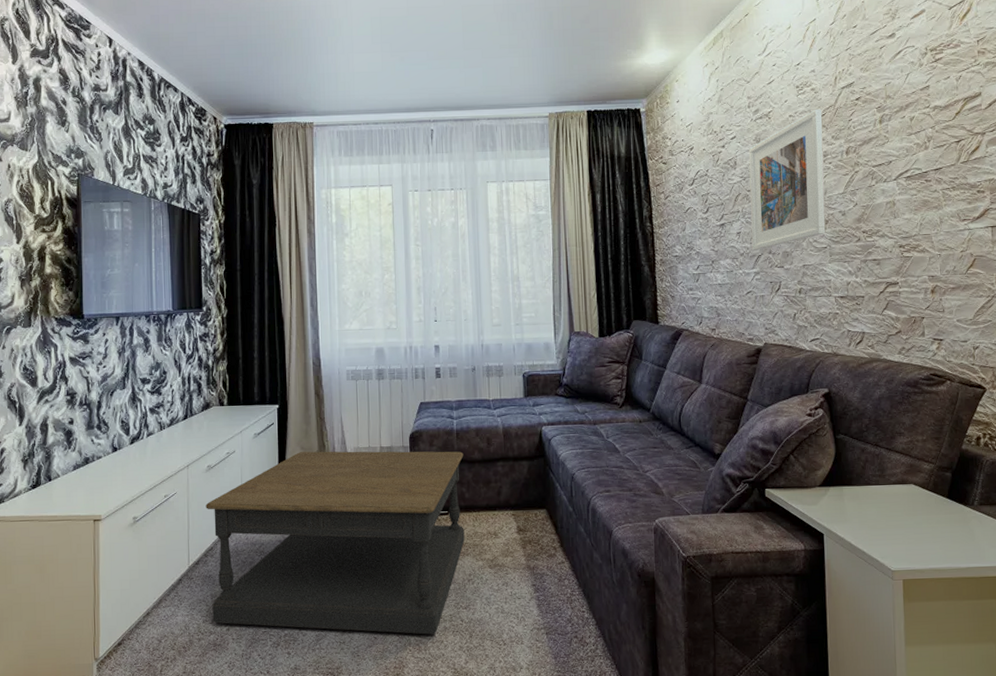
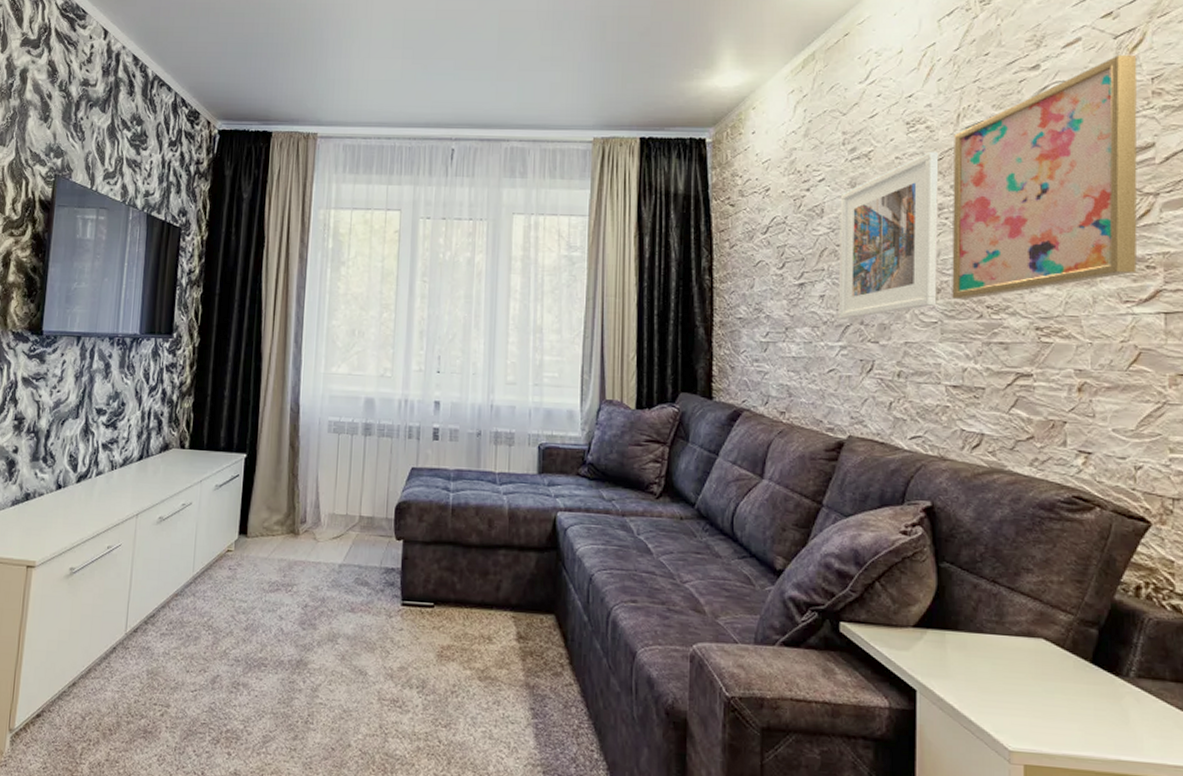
coffee table: present [205,451,465,635] -> none [145,512,459,754]
wall art: none [833,22,971,228] -> present [952,54,1137,300]

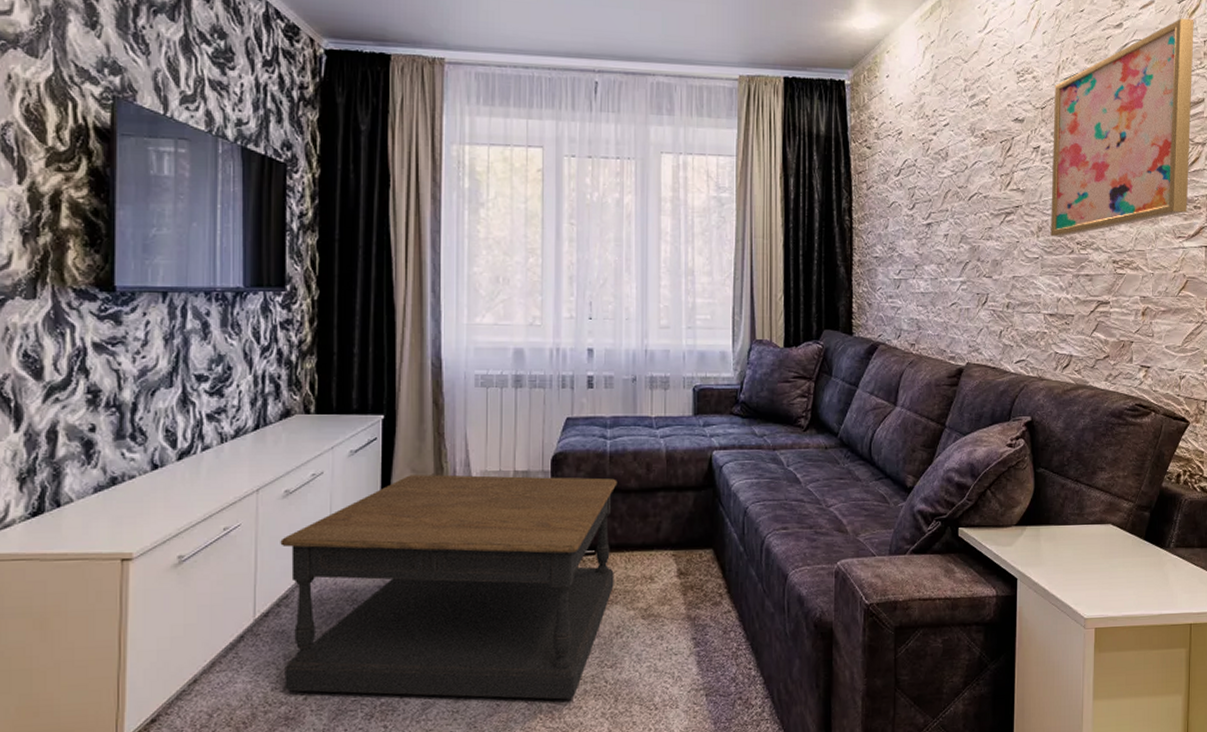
coffee table: none [145,512,459,754] -> present [280,474,618,700]
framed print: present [838,151,939,319] -> none [959,100,1043,257]

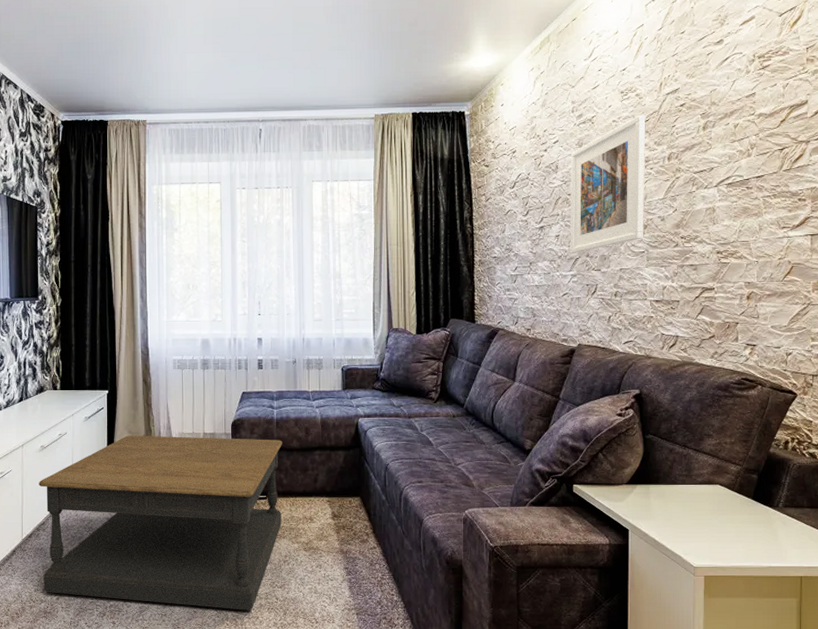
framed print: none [959,100,1043,257] -> present [570,114,646,253]
wall art: present [1050,18,1194,237] -> none [655,29,796,233]

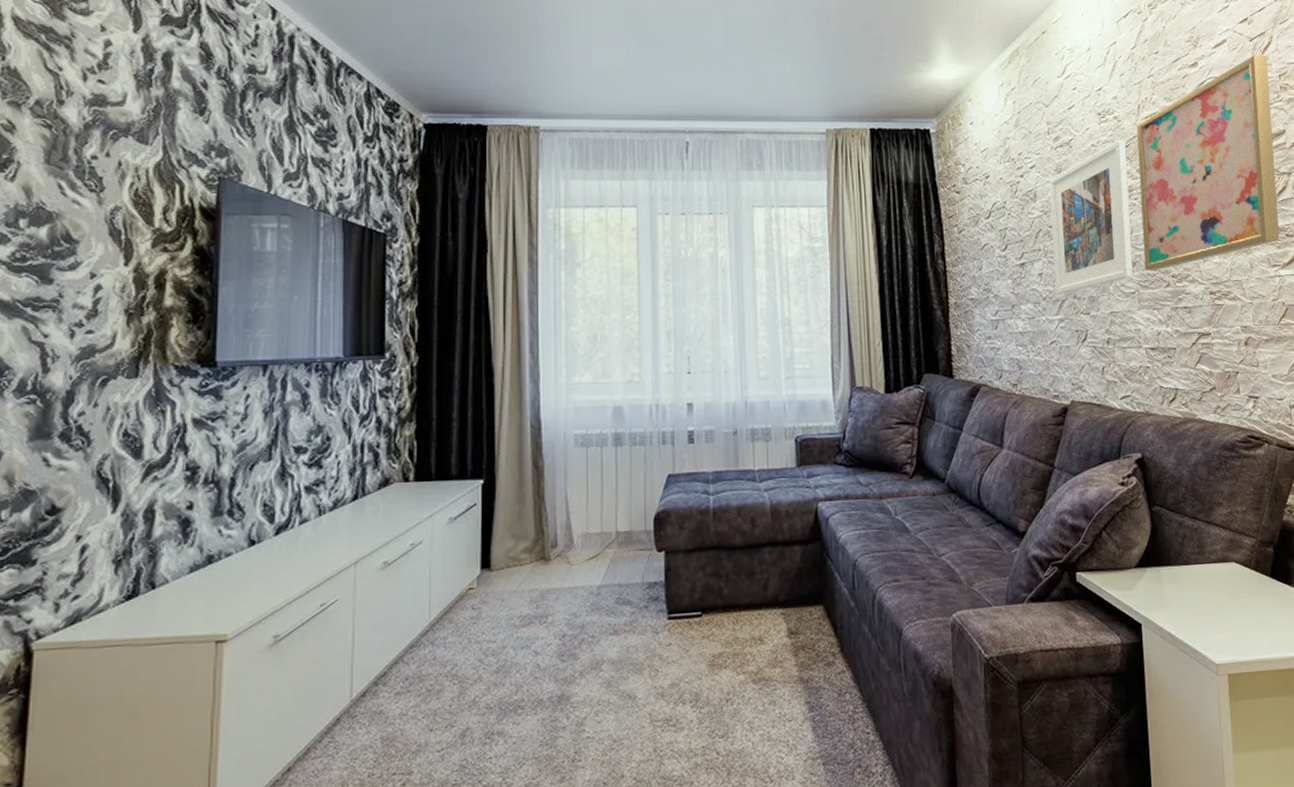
coffee table: present [38,435,283,611] -> none [378,535,722,777]
wall art: none [655,29,796,233] -> present [1136,54,1280,271]

